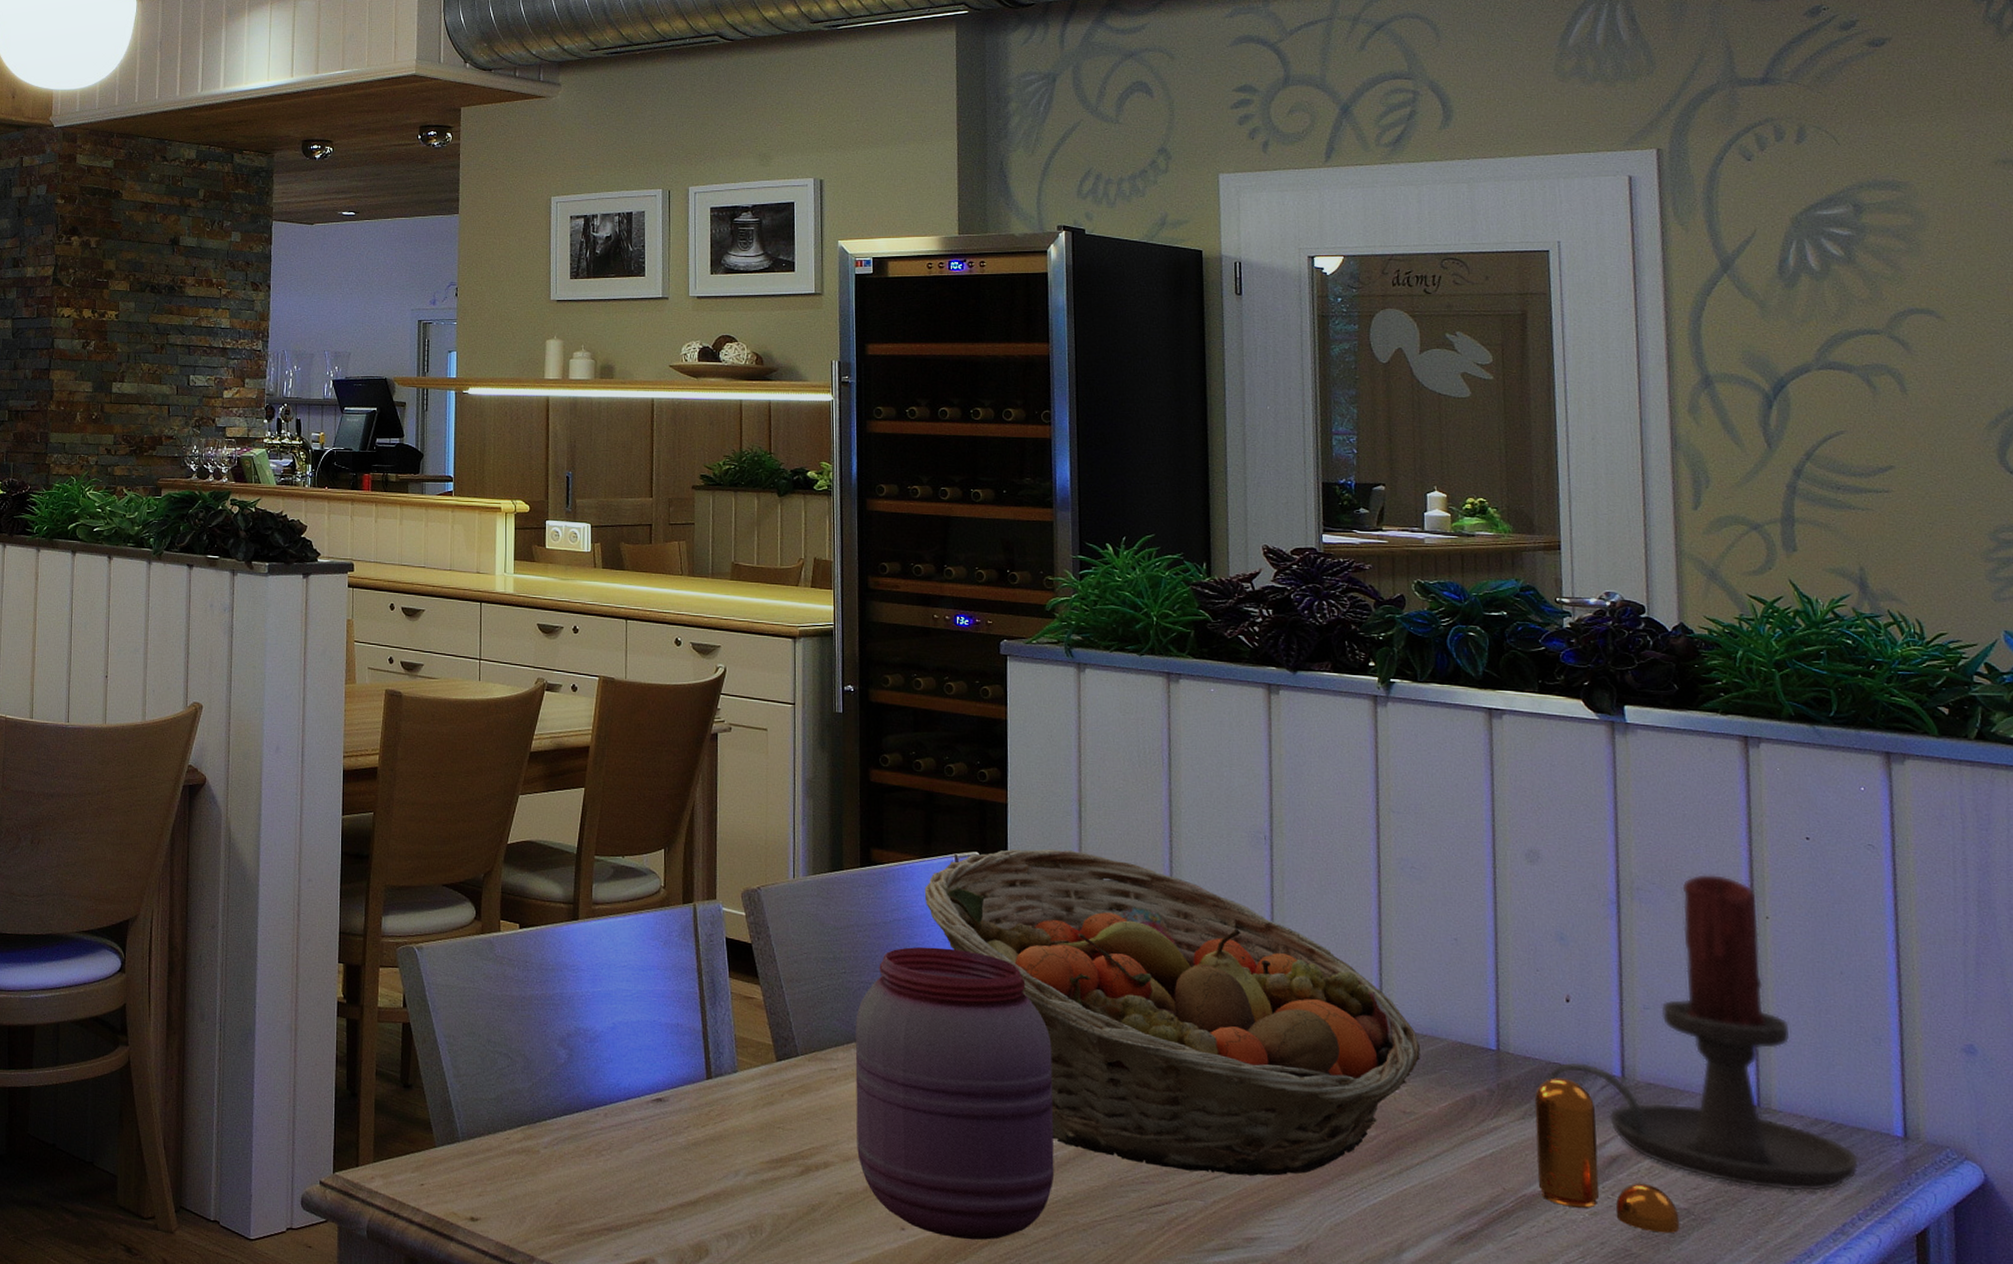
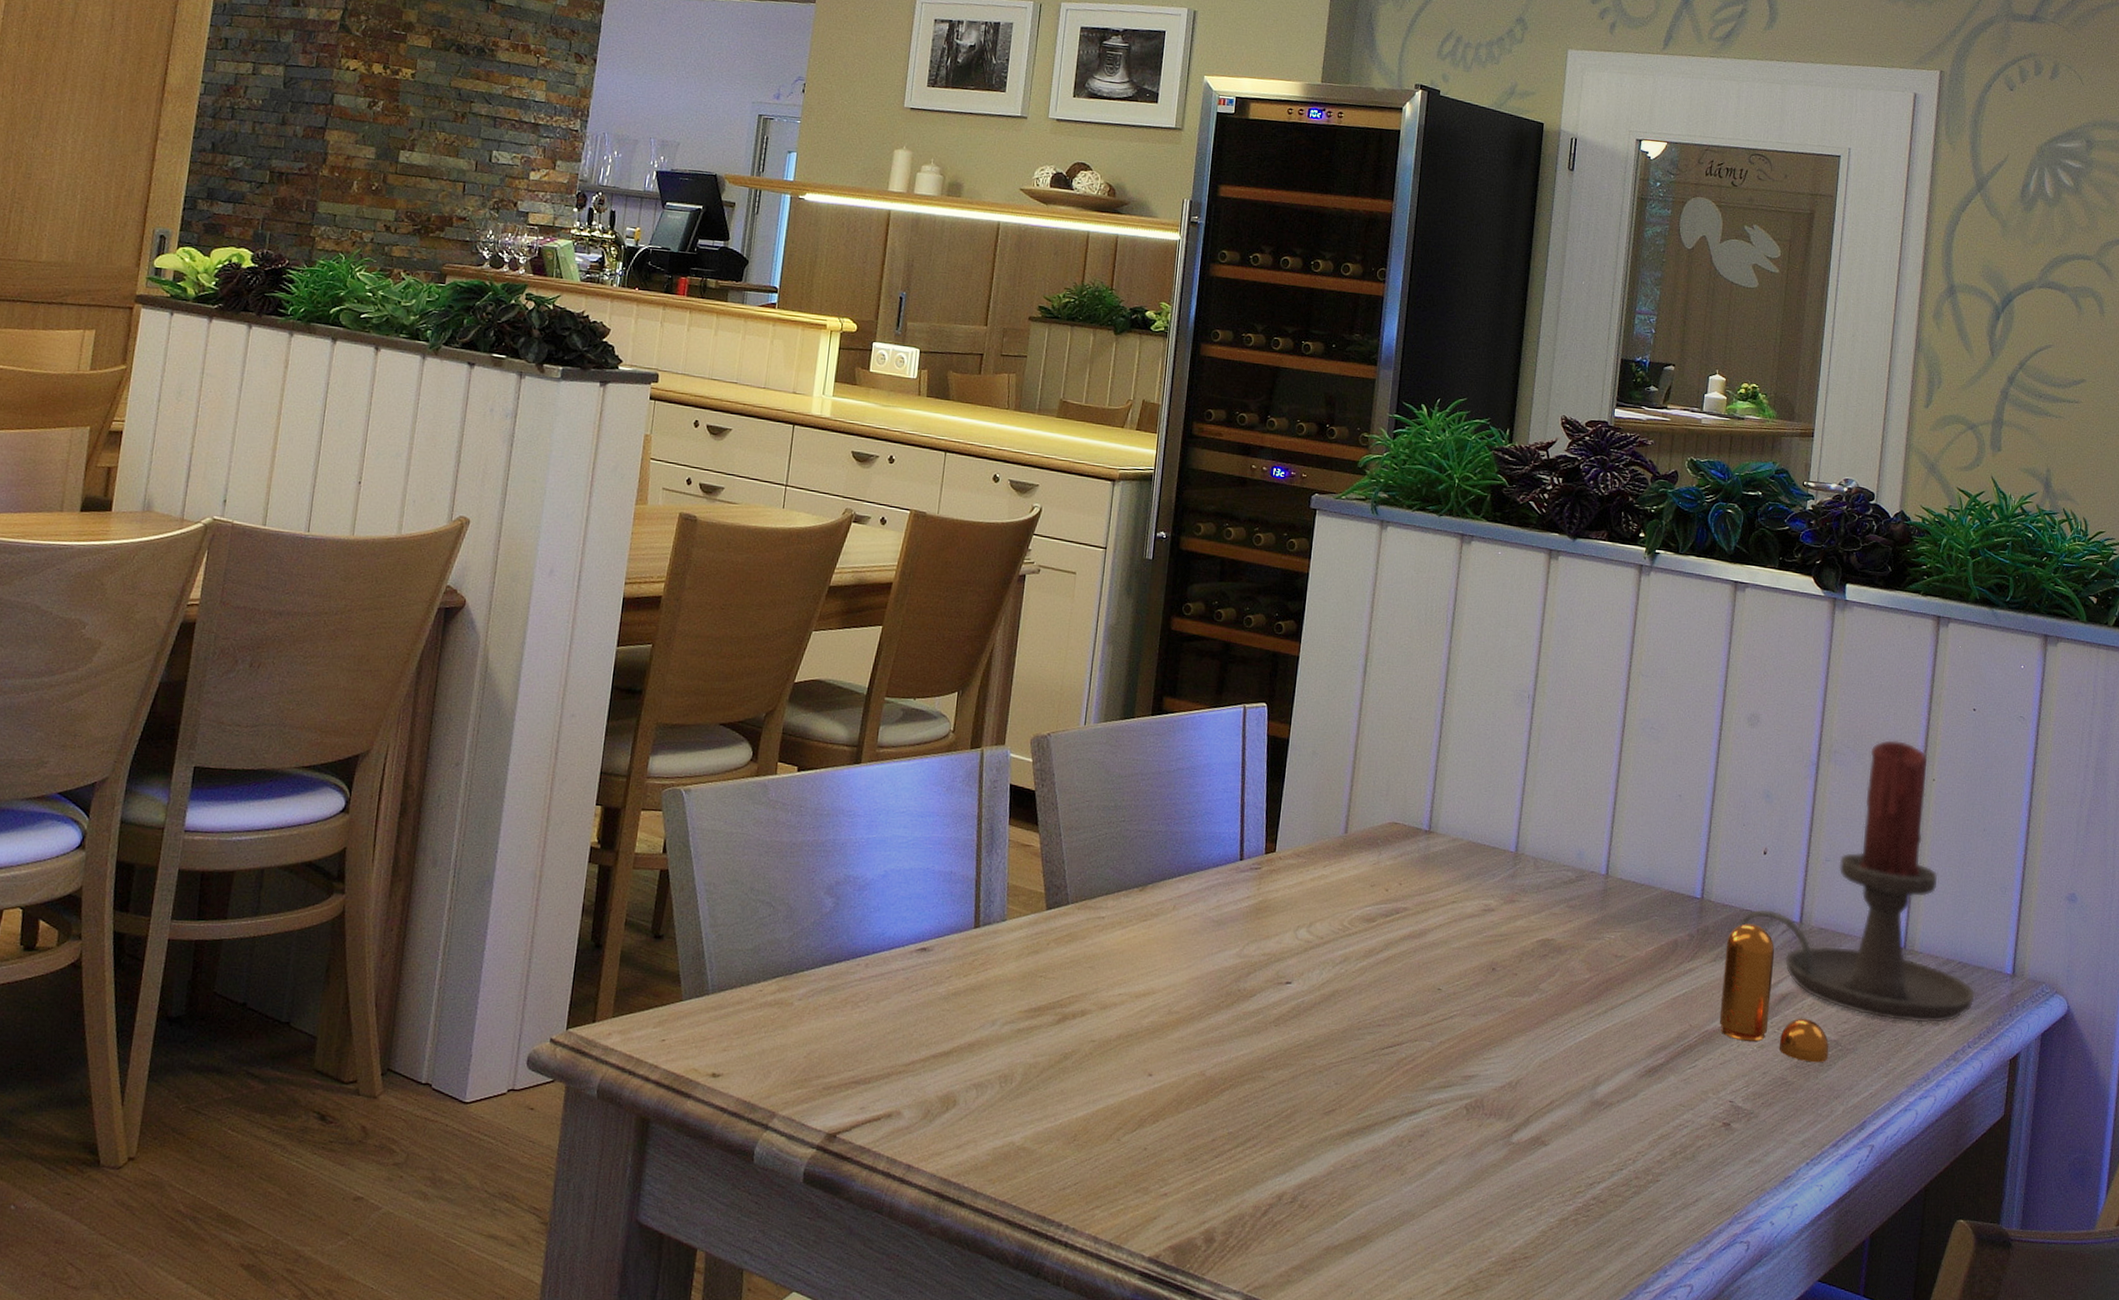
jar: present [855,947,1055,1240] -> none [1115,796,1312,1084]
fruit basket: present [924,849,1420,1176] -> none [1210,701,1637,1017]

